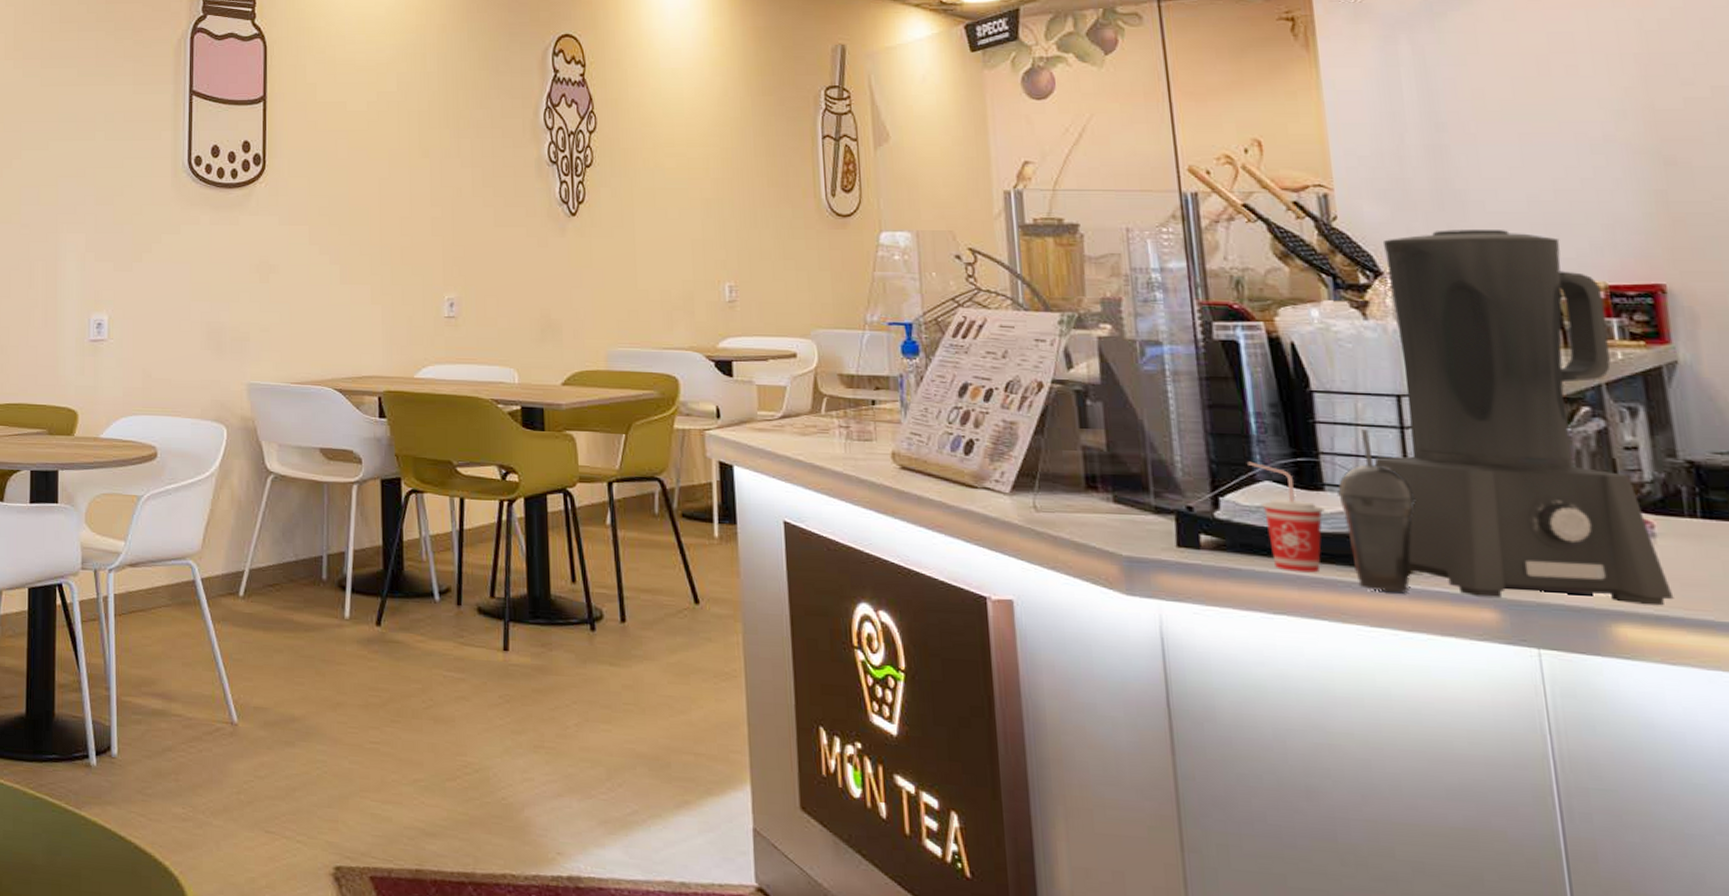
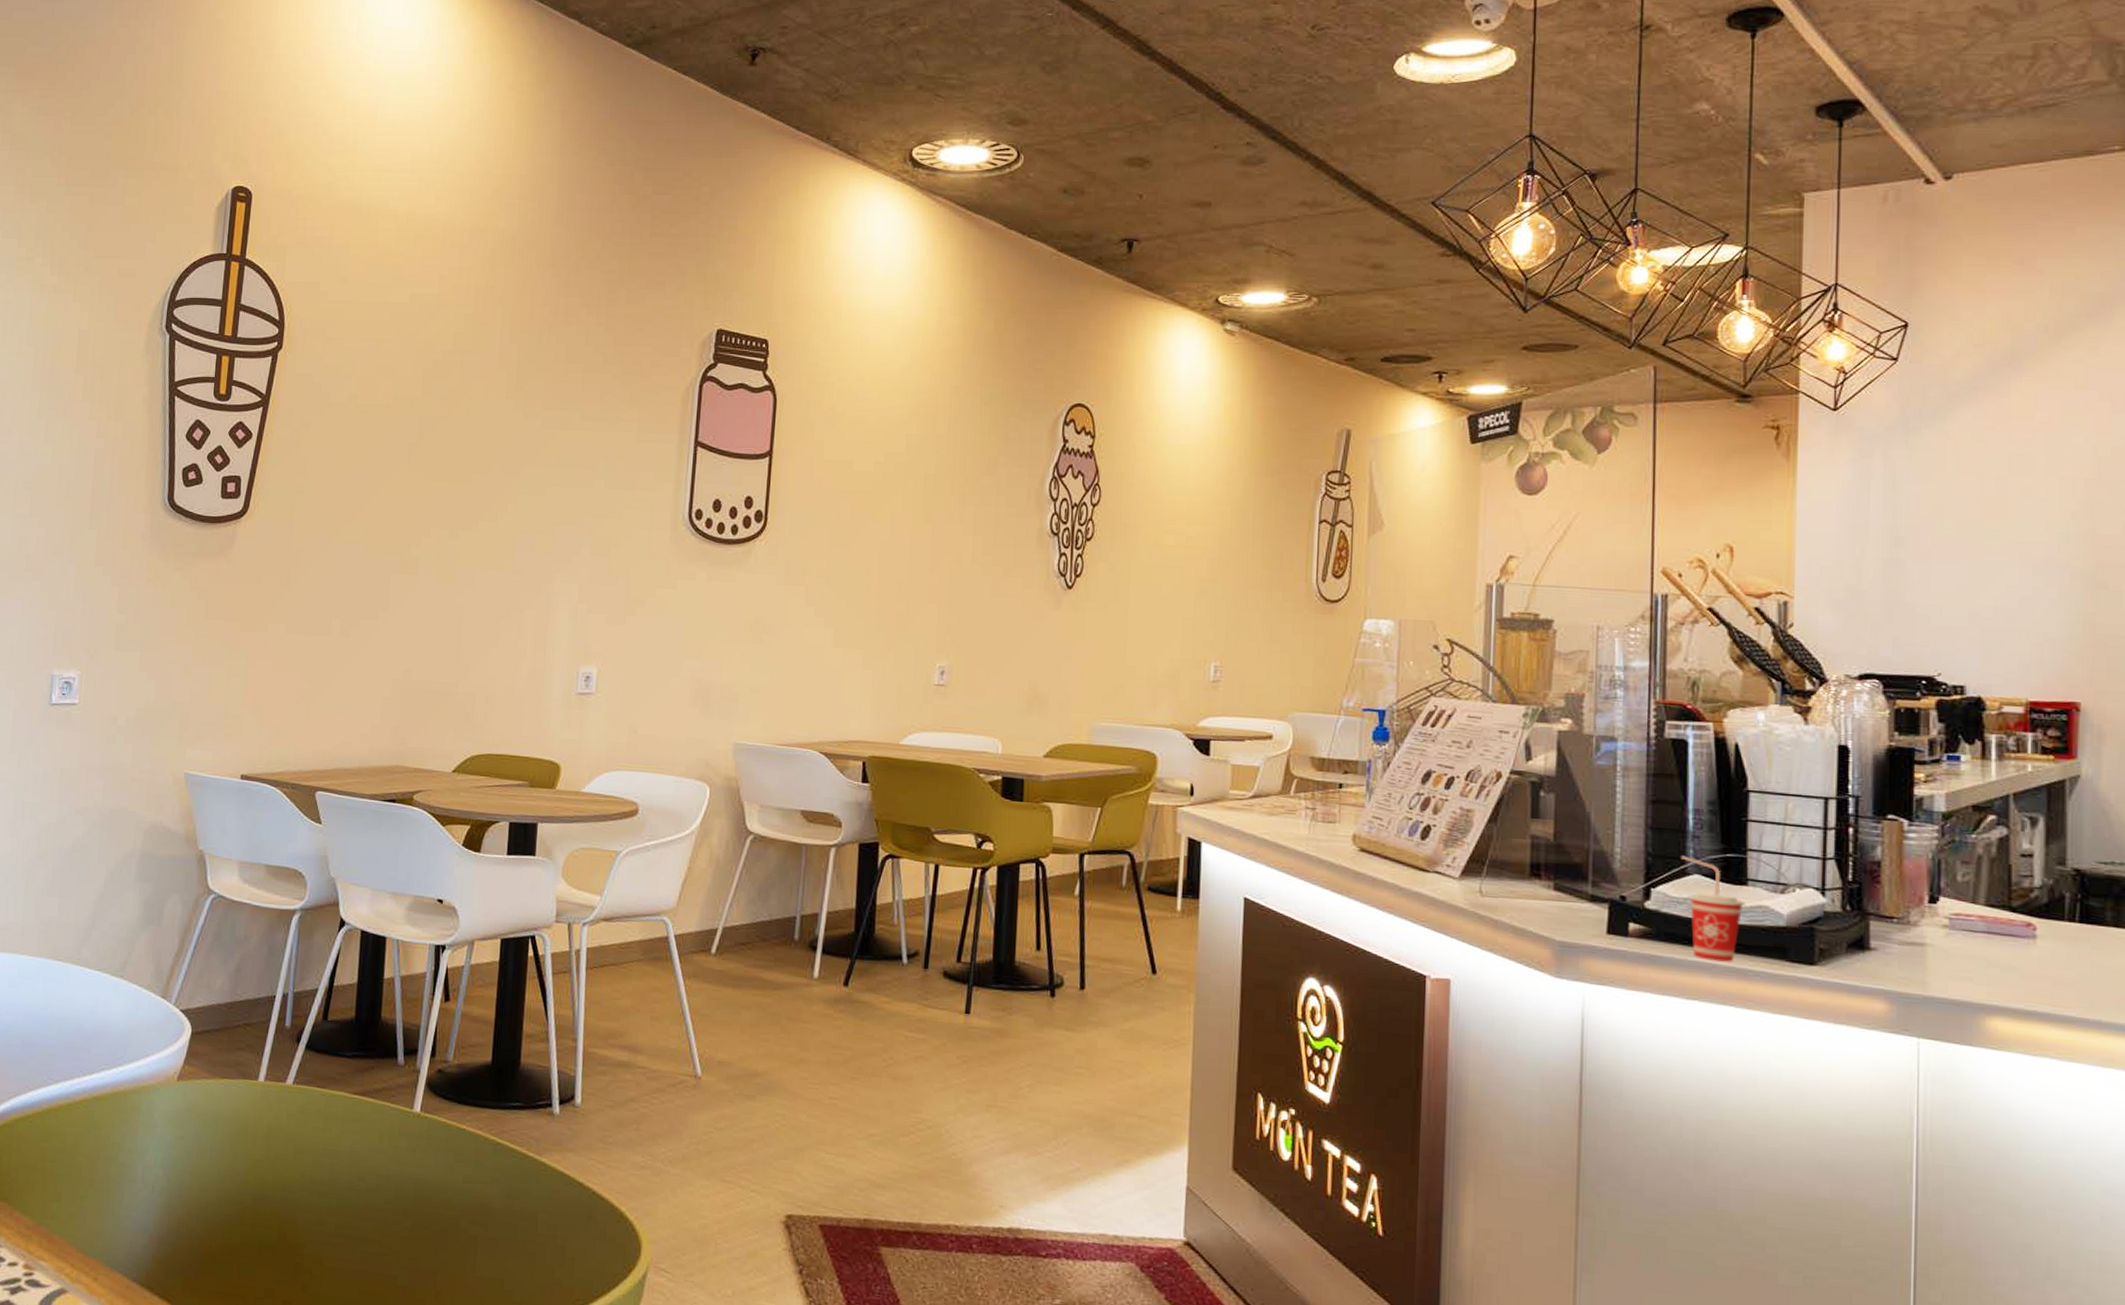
beverage cup: present [1336,429,1416,593] -> none [1758,829,1829,983]
blender: present [1374,230,1674,606] -> none [1795,641,2044,1002]

